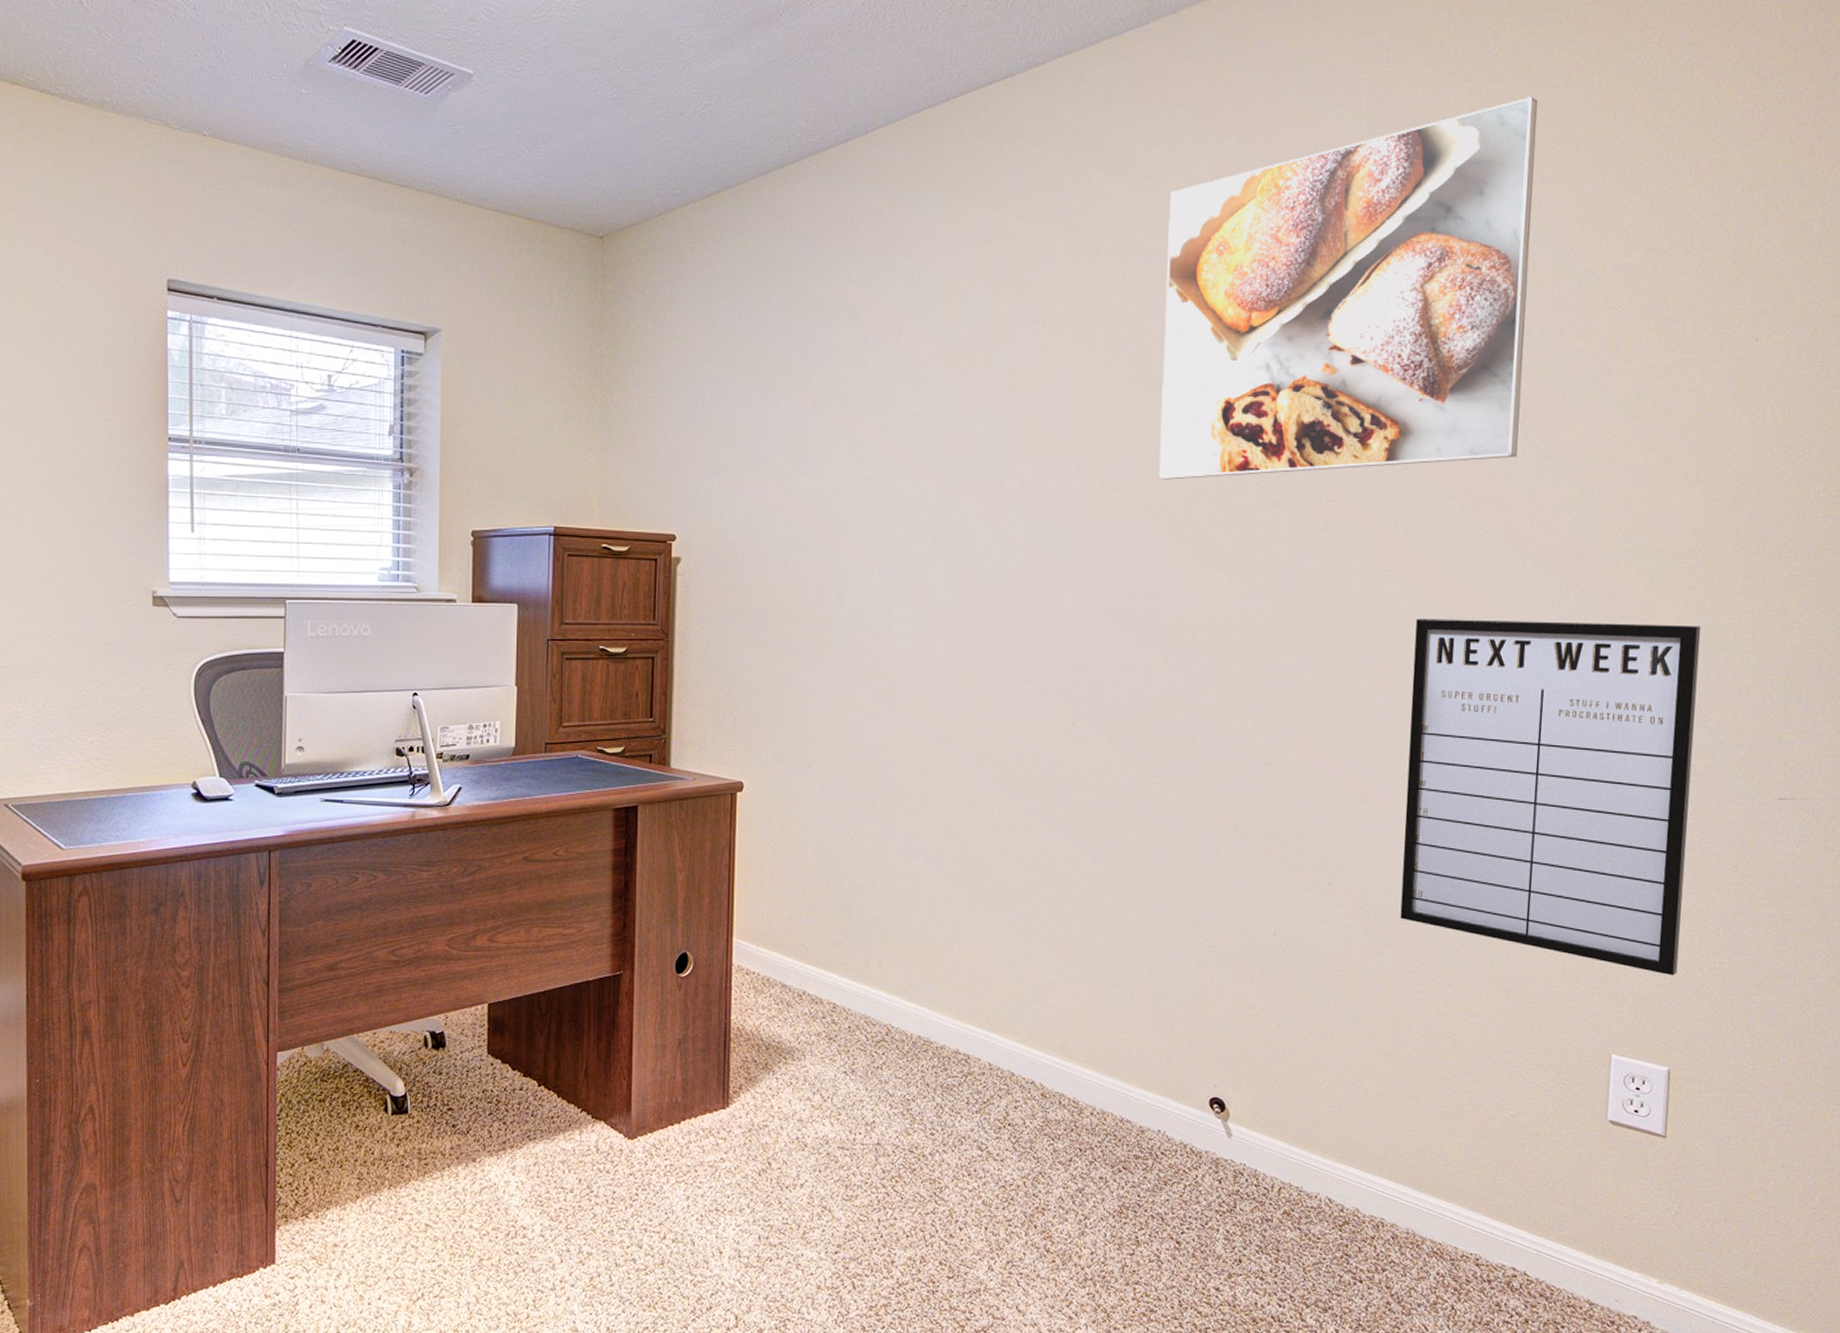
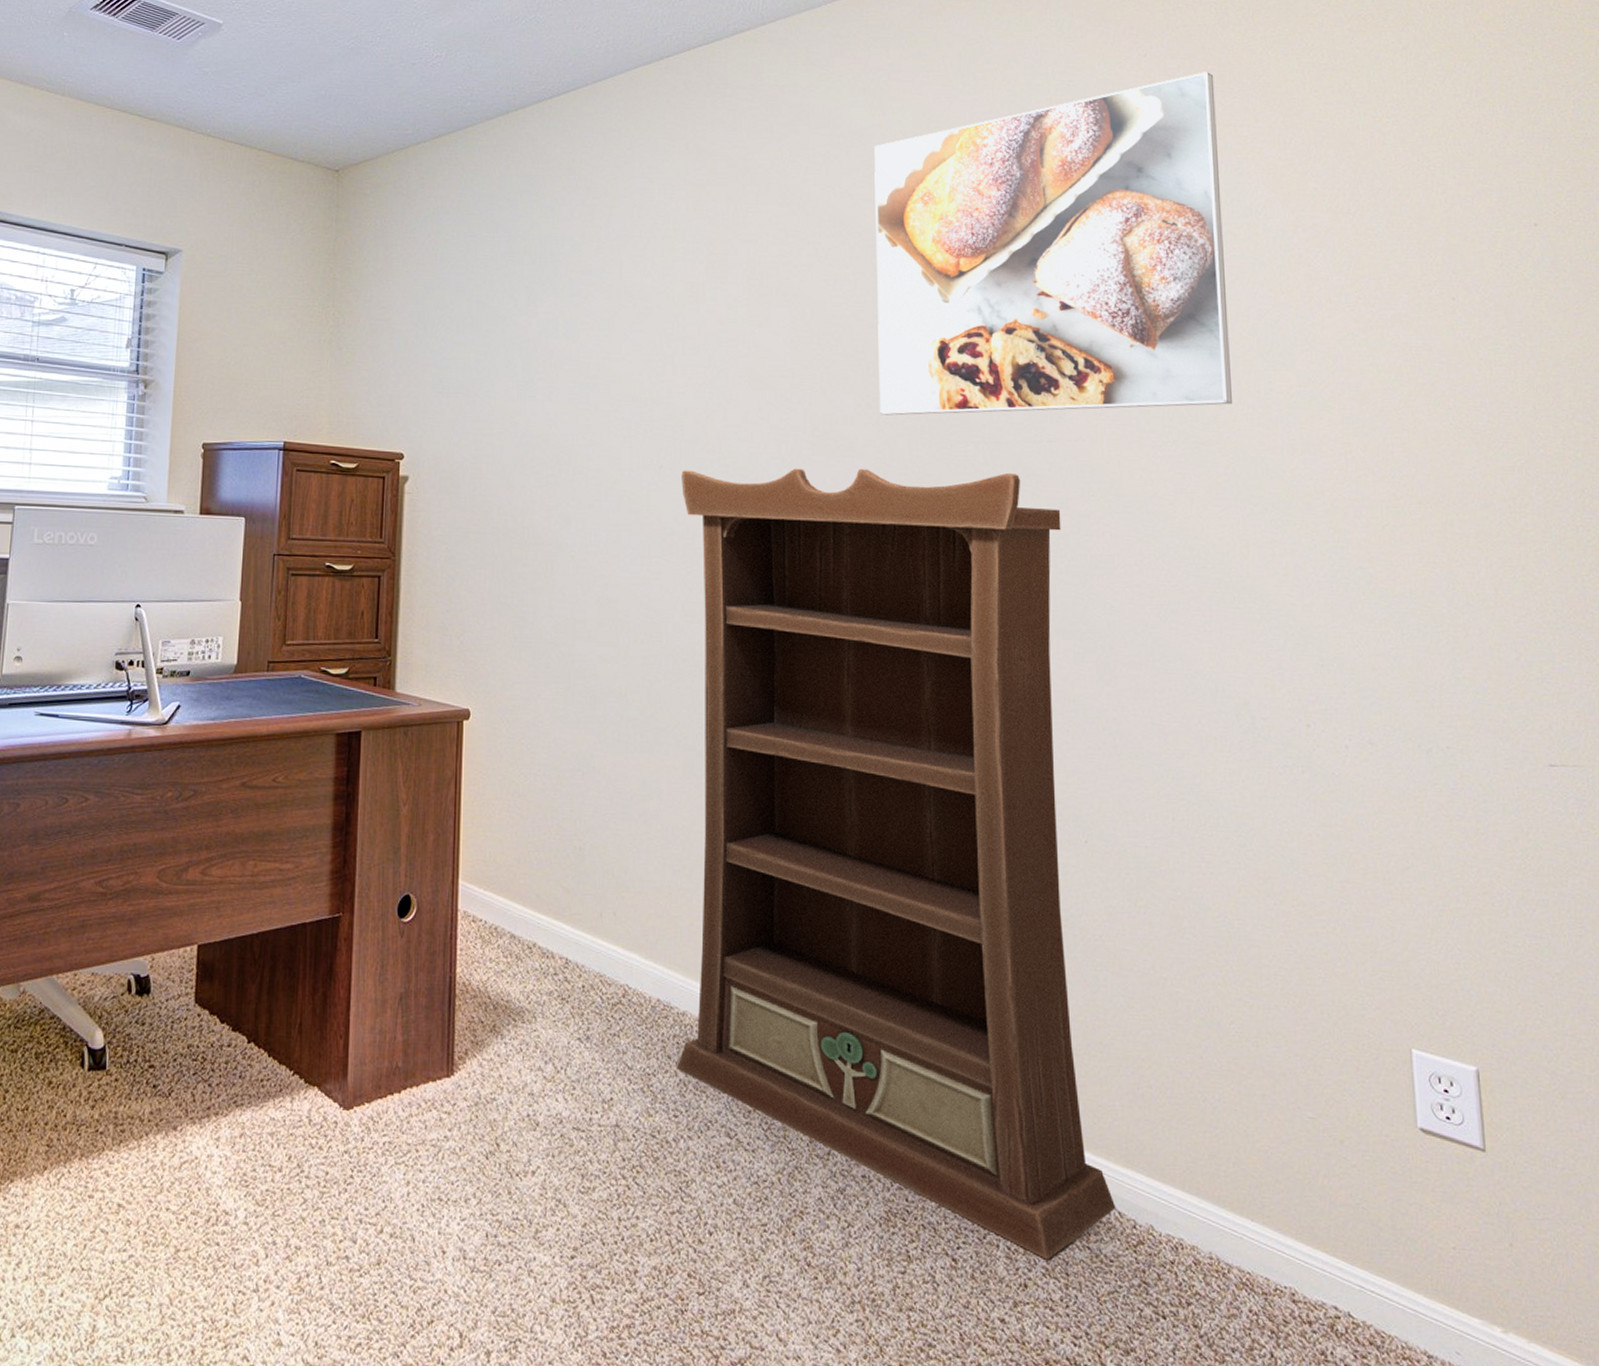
bookcase: none [935,534,1333,1239] -> present [677,468,1116,1260]
writing board: present [1400,618,1701,976] -> none [1150,562,1470,960]

